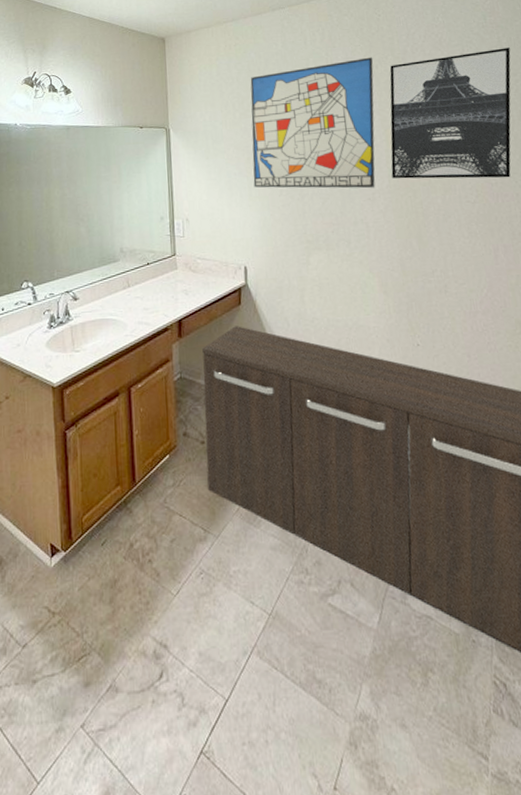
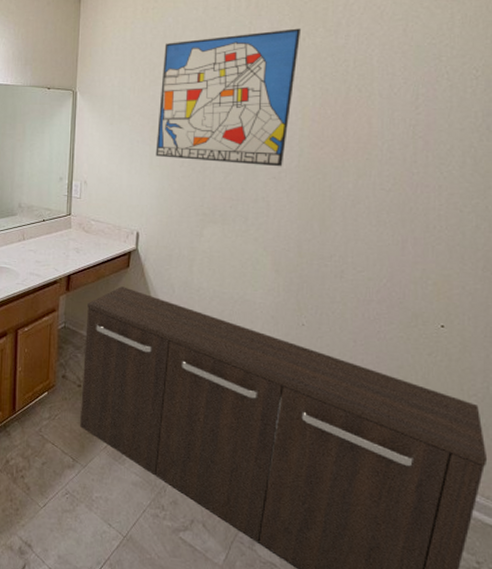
wall art: present [389,48,511,179] -> none [302,25,463,168]

